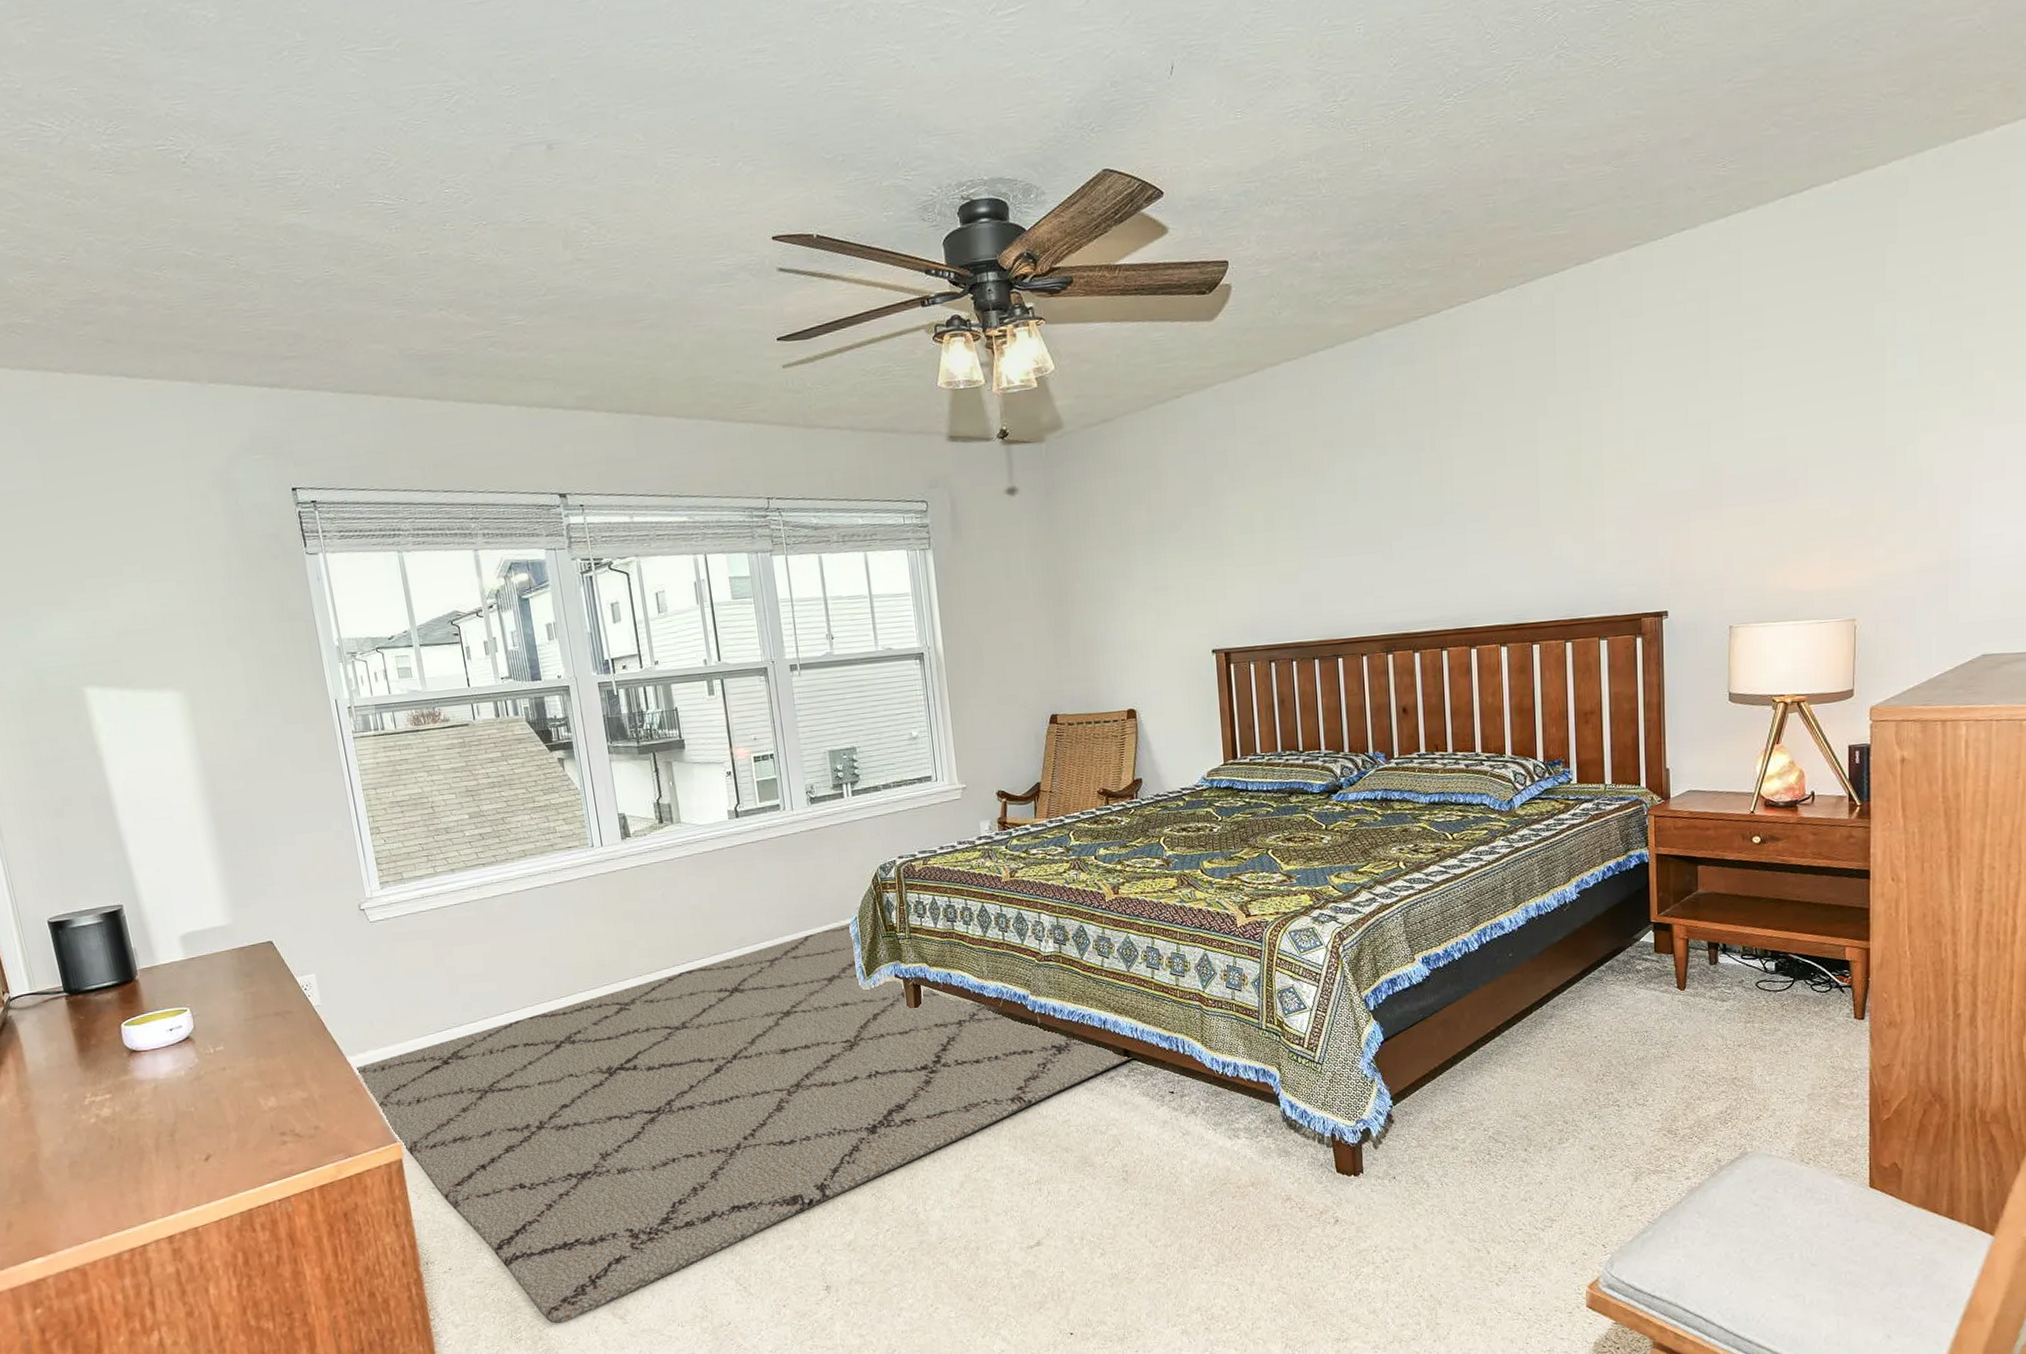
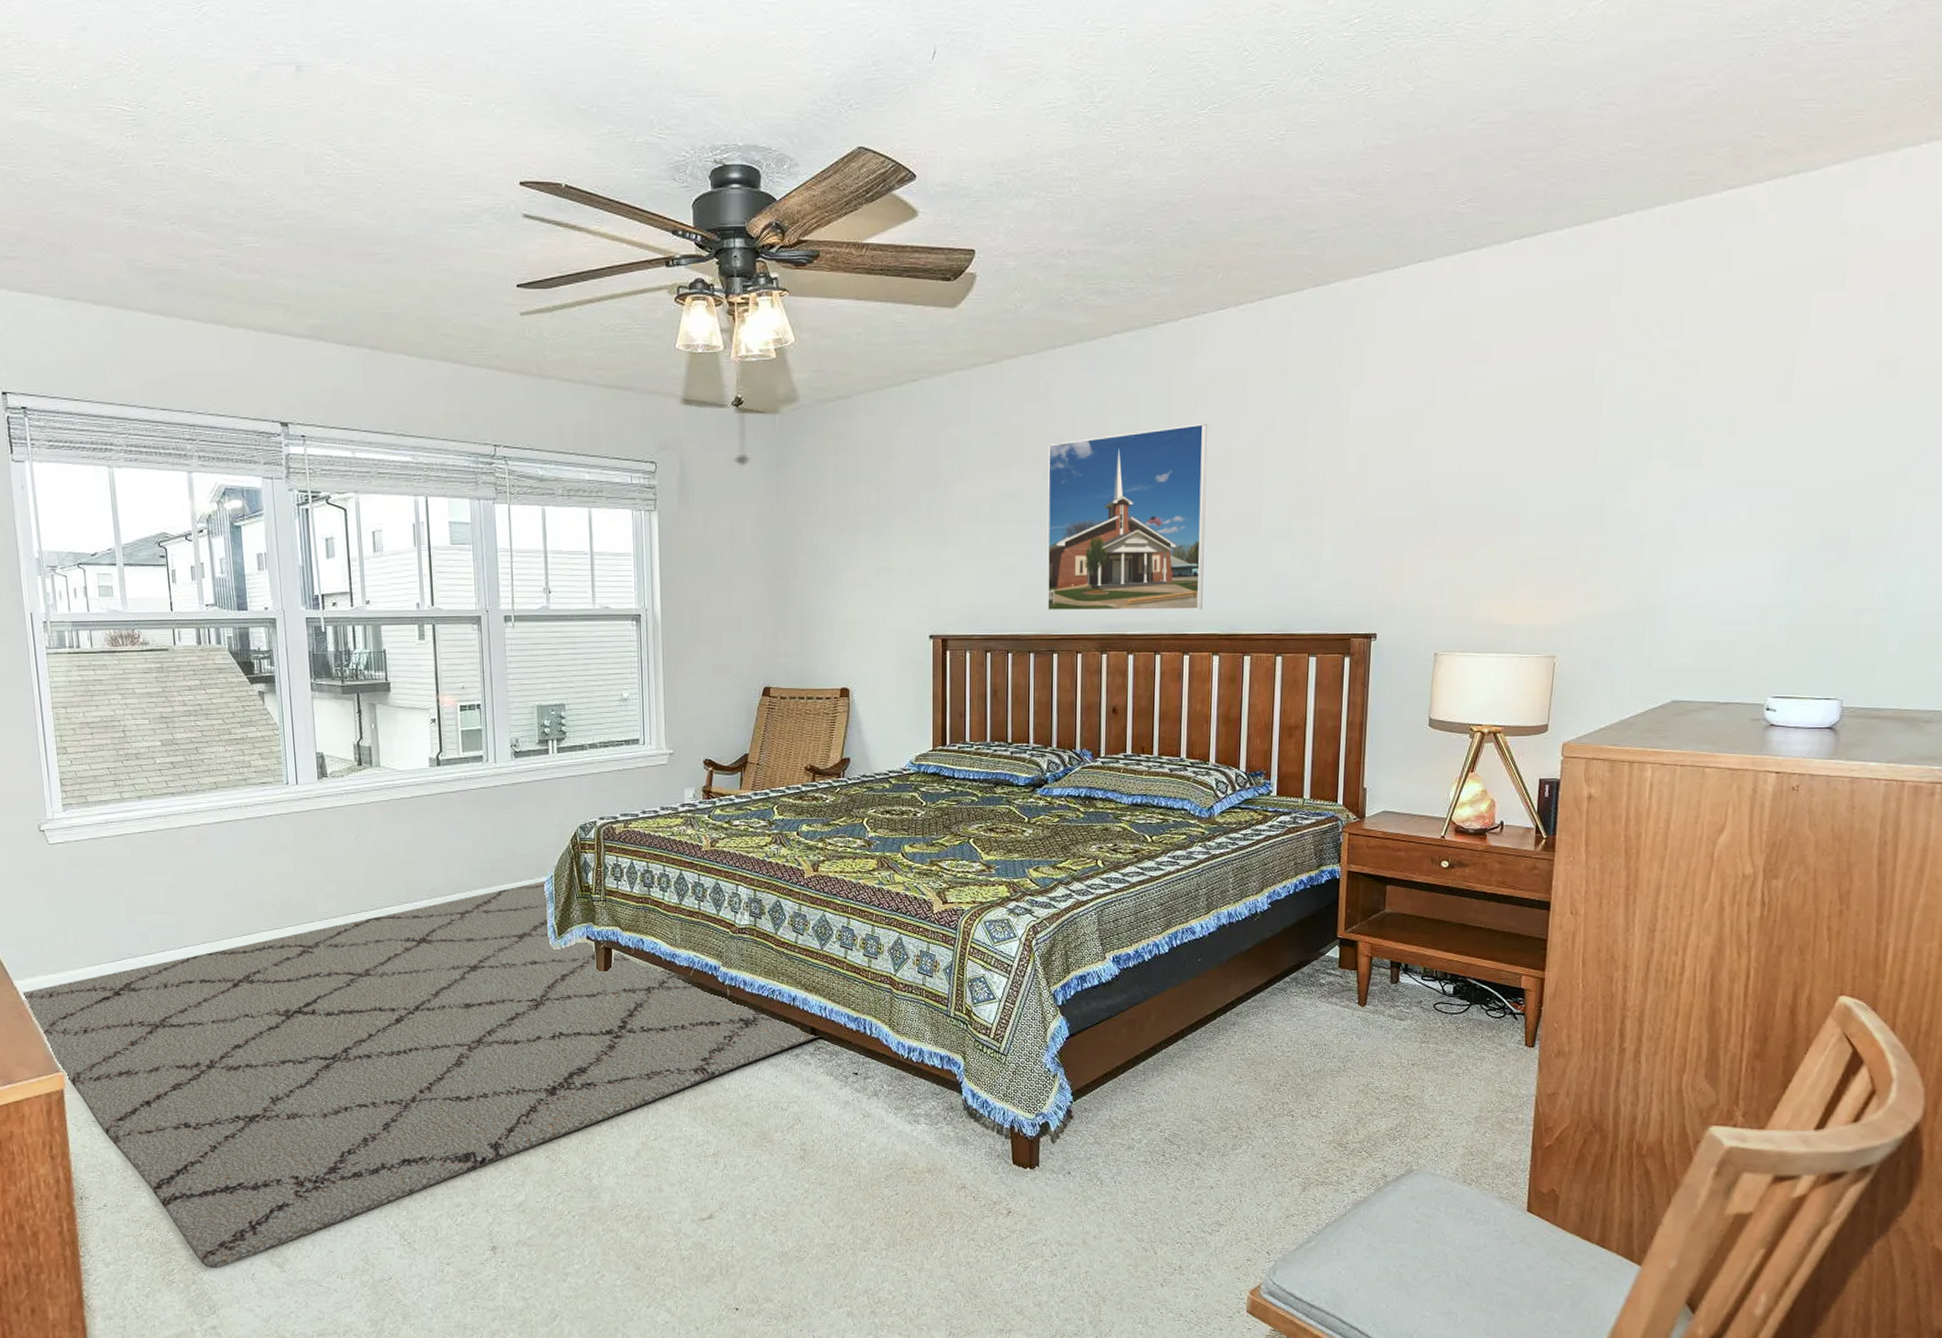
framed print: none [1318,414,1486,616] -> present [1047,424,1207,611]

